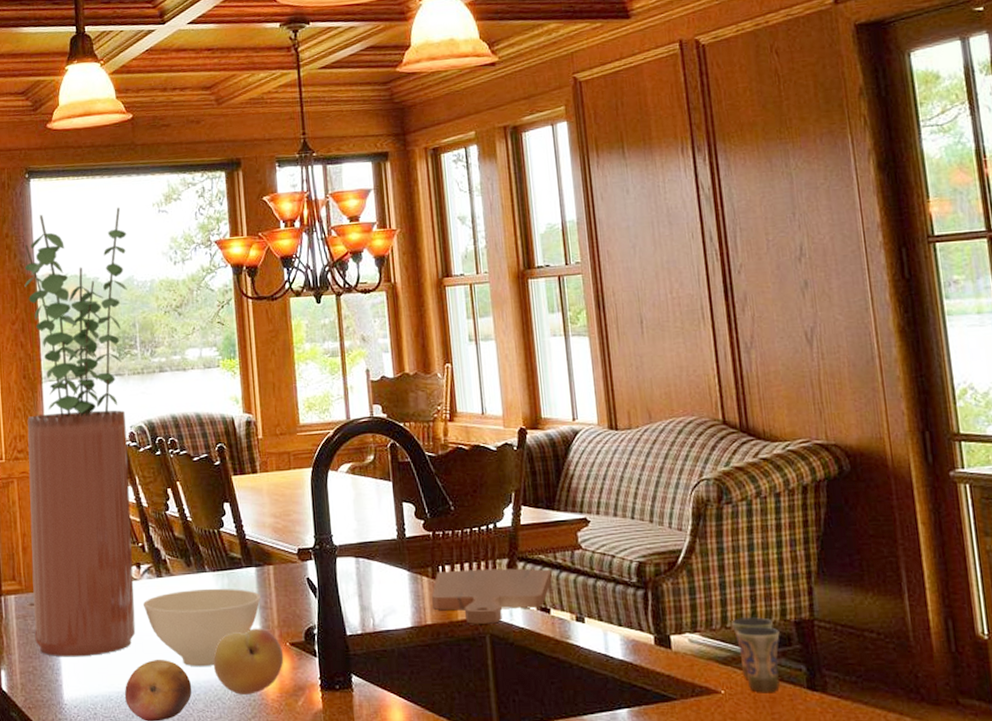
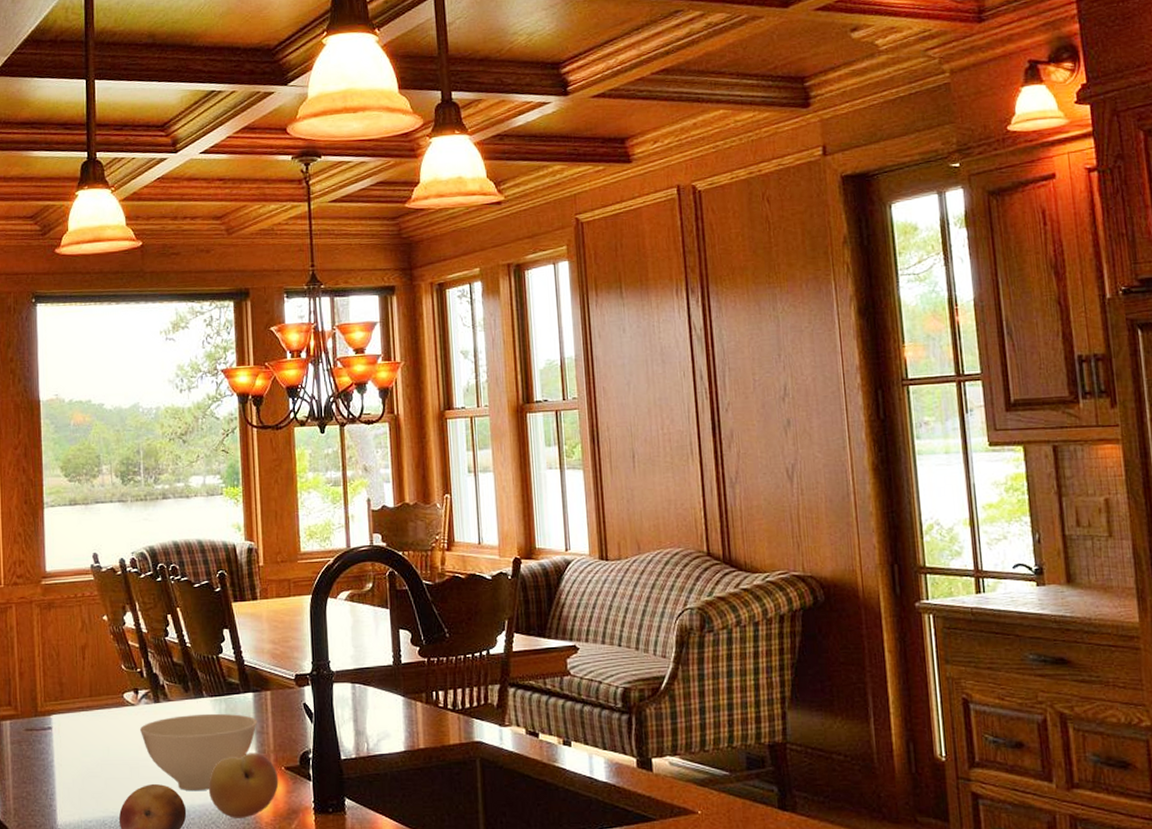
vase: present [24,207,136,657] -> none [27,334,134,782]
cutting board: present [431,568,552,624] -> none [424,694,541,748]
cup: present [732,617,780,692] -> none [710,741,755,812]

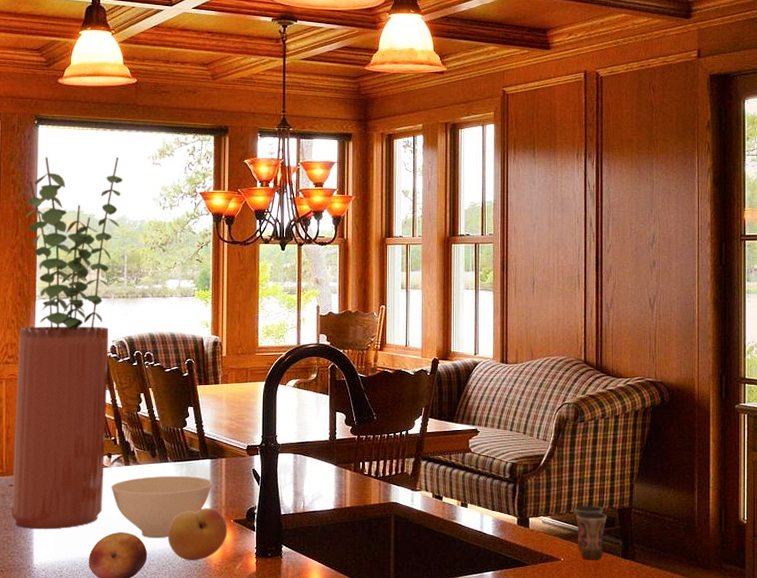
vase: none [27,334,134,782] -> present [11,156,123,530]
cup: none [710,741,755,812] -> present [574,505,607,559]

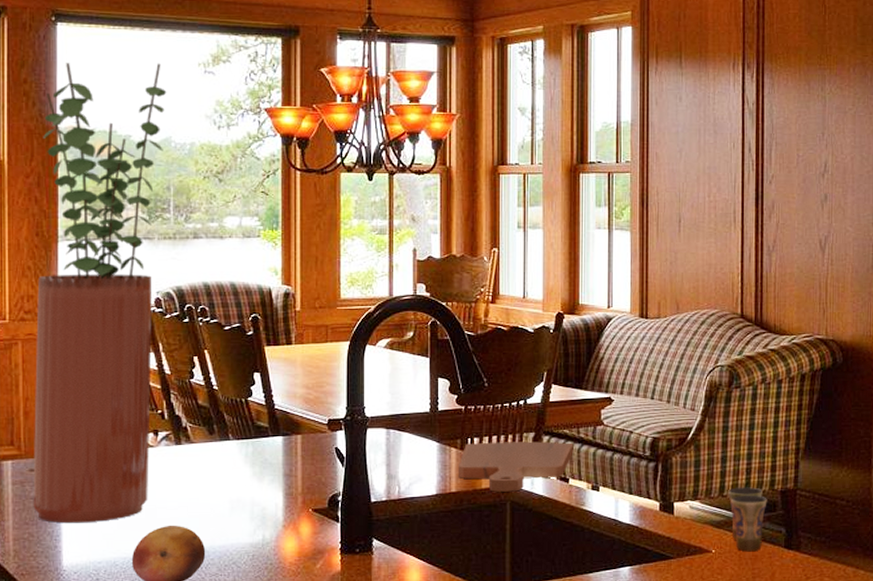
bowl: present [110,475,213,538] -> none [158,456,287,532]
fruit: present [168,508,228,561] -> none [231,495,305,559]
cutting board: none [351,465,446,507] -> present [457,441,574,492]

